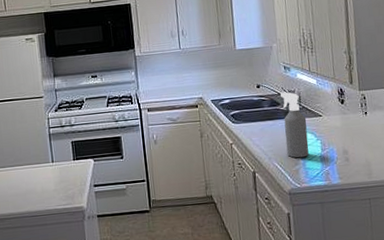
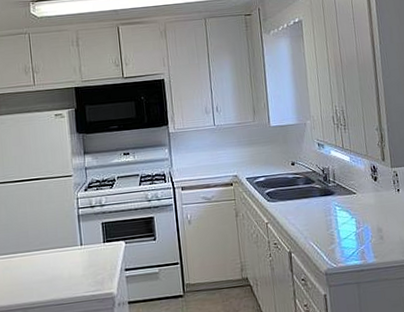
spray bottle: present [280,92,309,158] -> none [315,169,344,237]

